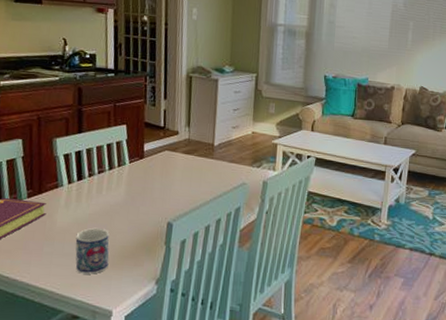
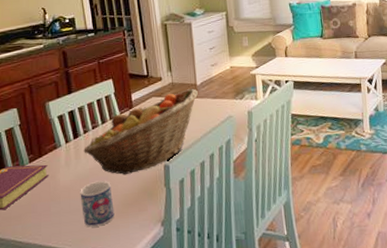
fruit basket: none [86,148,214,227] -> present [84,89,198,175]

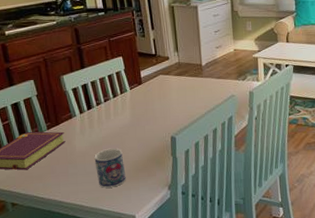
fruit basket: present [84,89,198,175] -> none [97,69,203,144]

